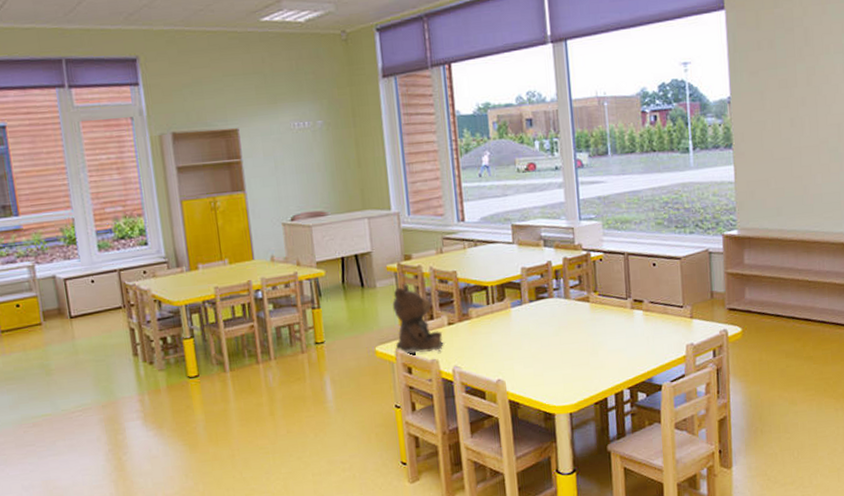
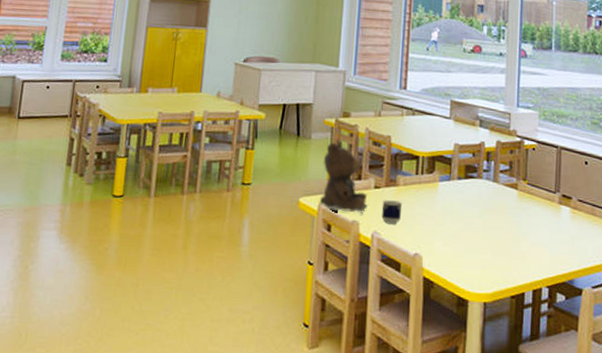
cup: none [458,333,479,357] -> present [381,200,403,225]

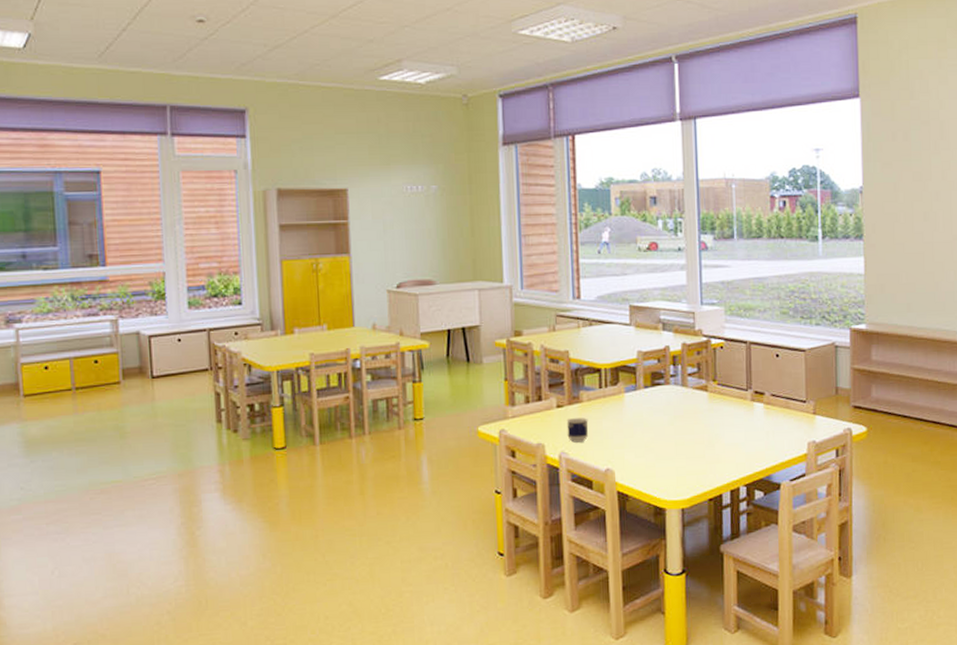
teddy bear: present [319,139,367,214] -> none [498,360,551,436]

